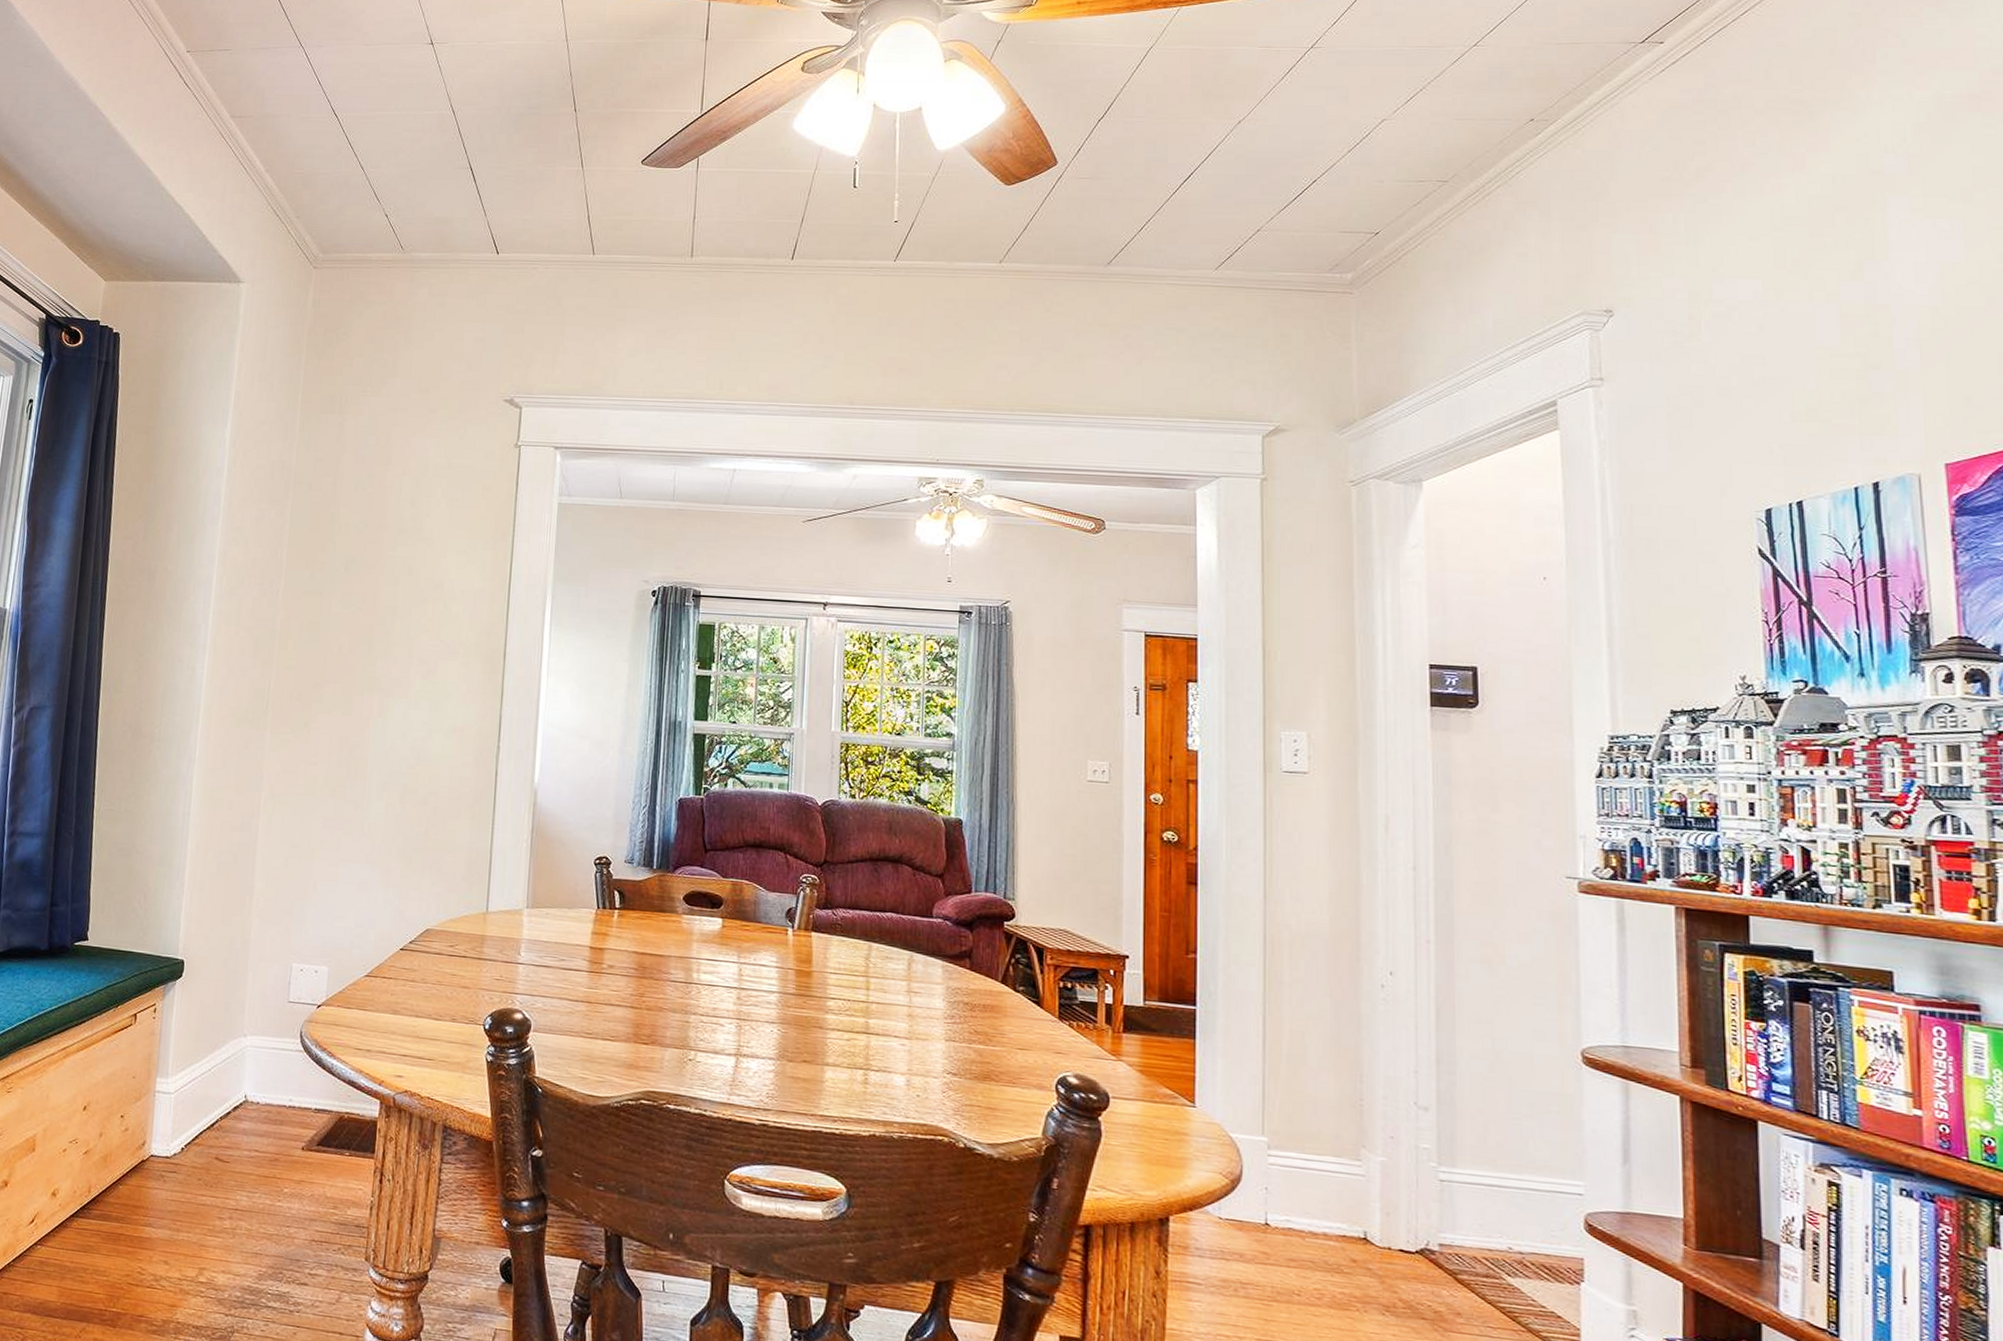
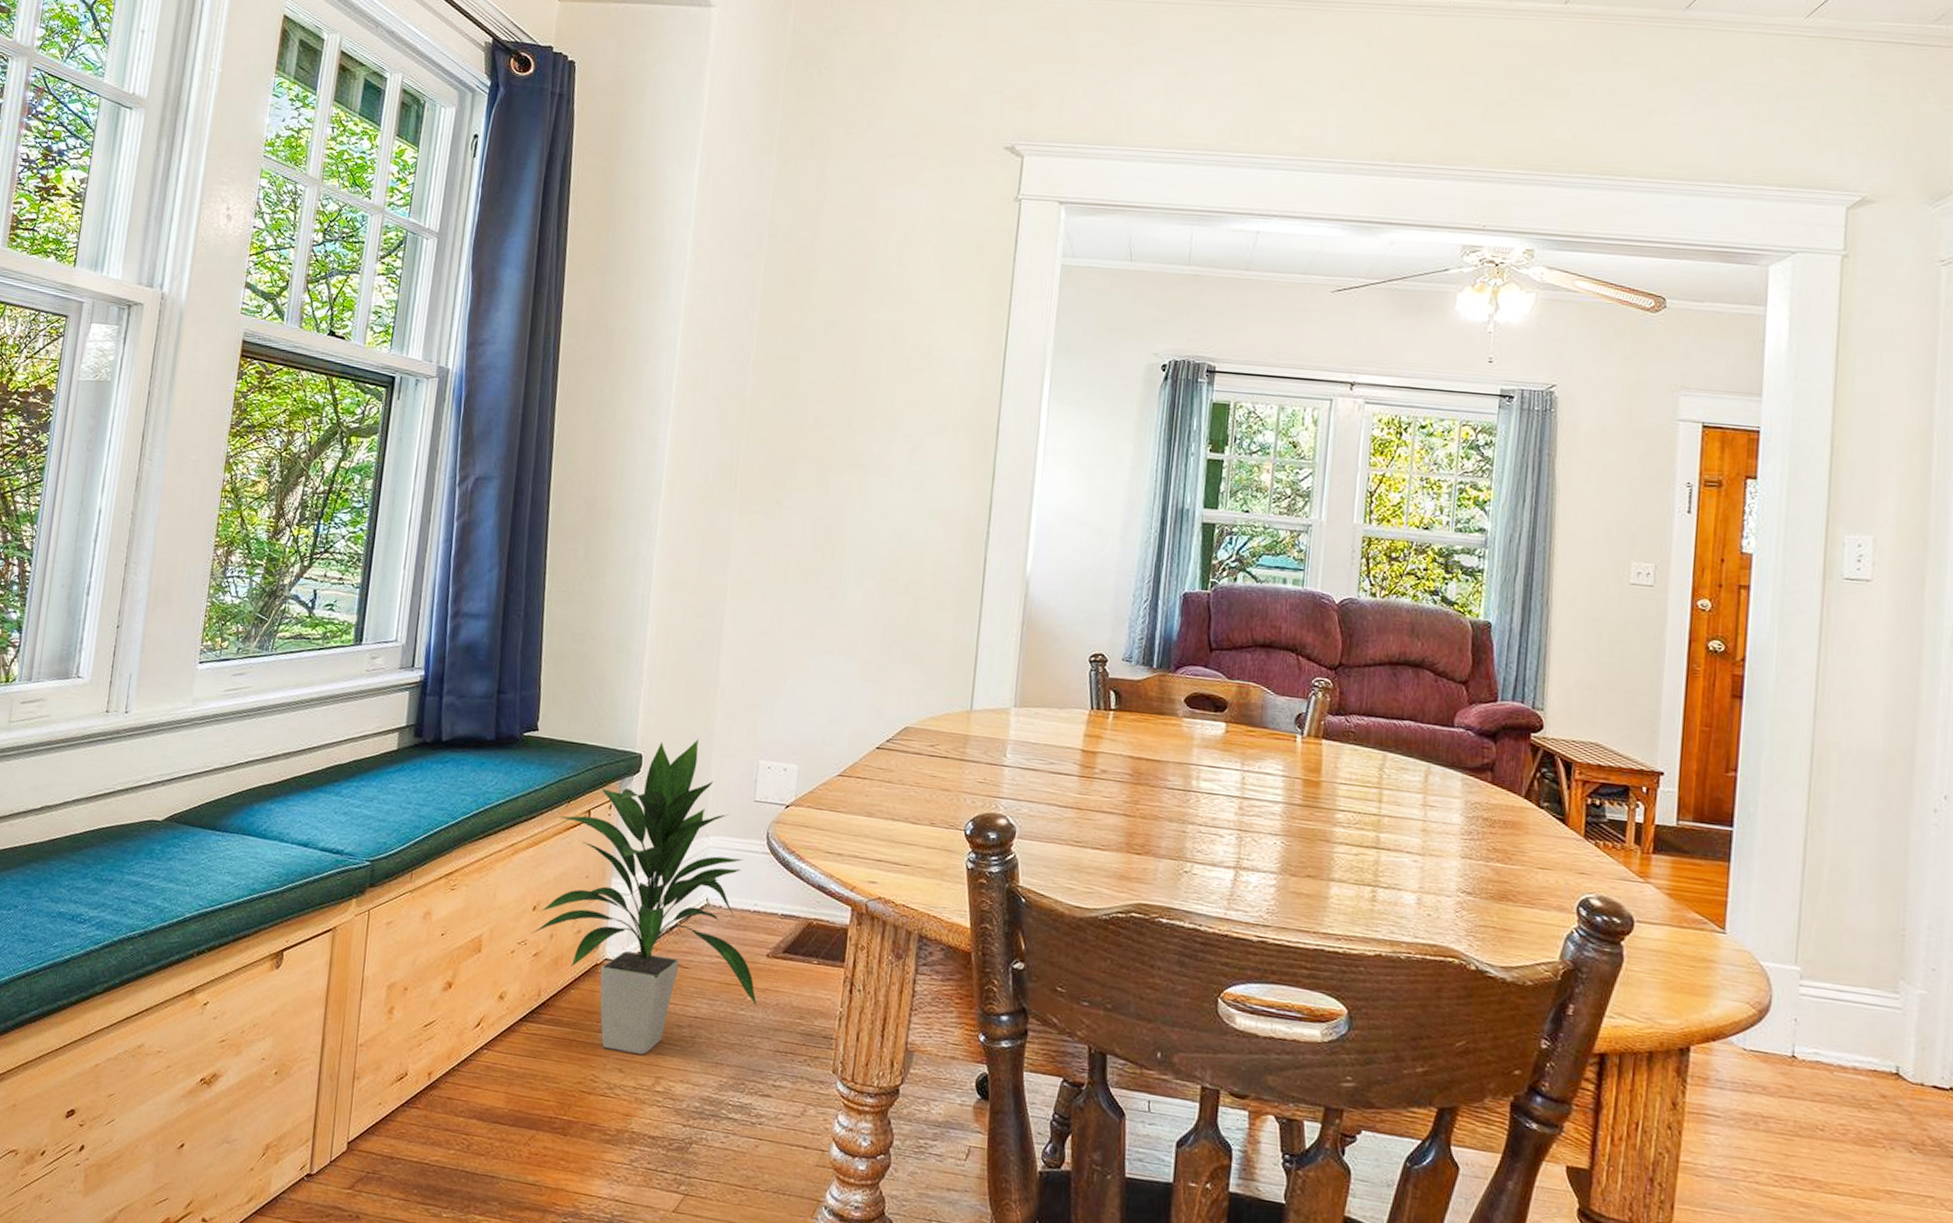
indoor plant: none [81,944,293,1247] -> present [530,739,757,1055]

